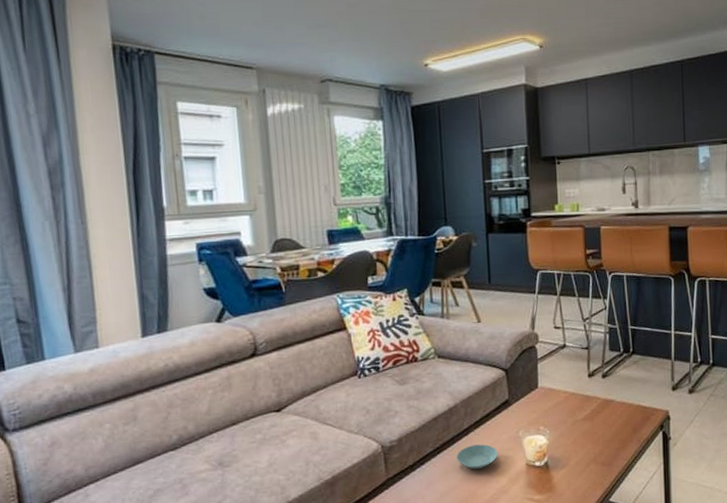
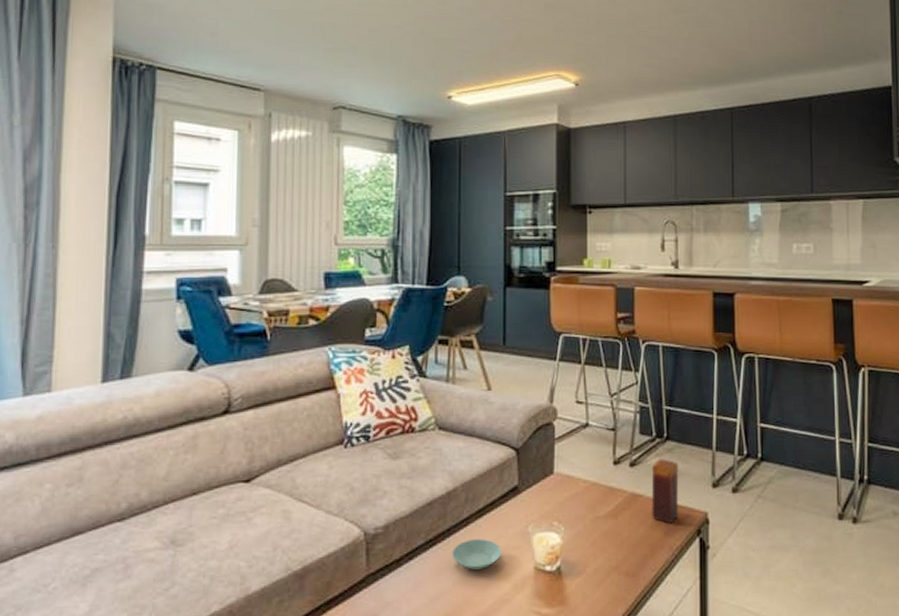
candle: none [620,369,644,422] -> present [651,459,679,524]

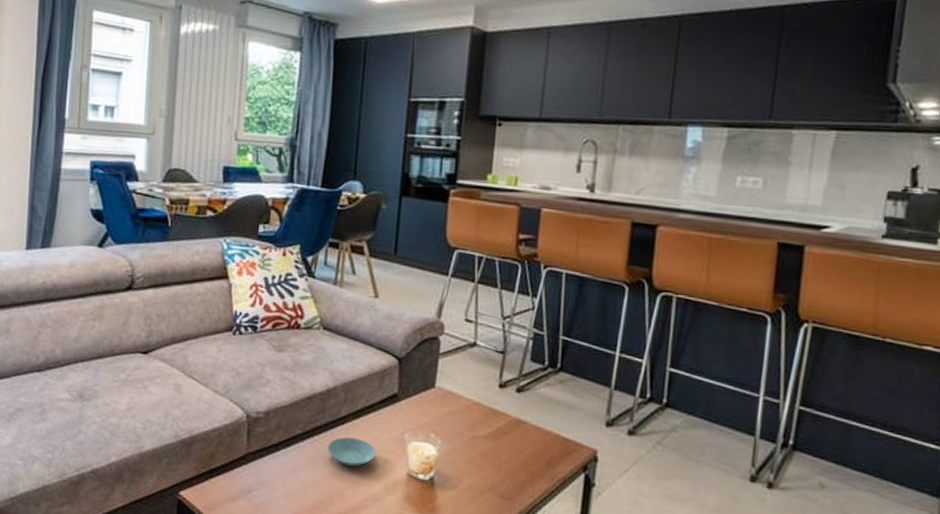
candle: present [651,459,679,524] -> none [535,389,571,455]

